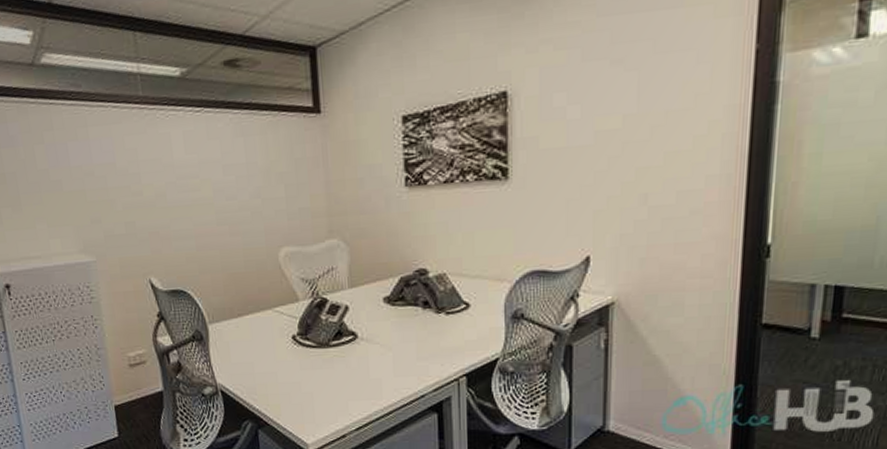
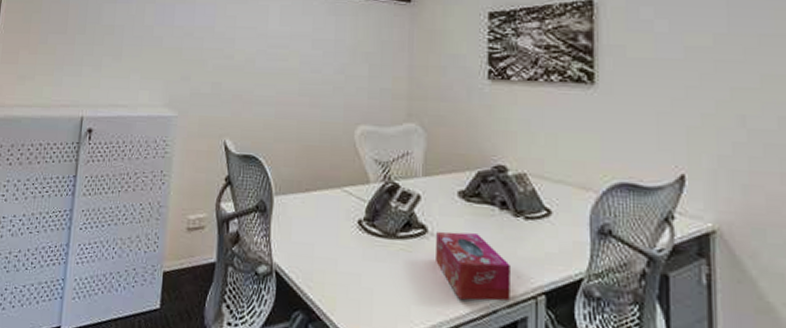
tissue box: none [366,333,436,390] -> present [436,231,510,302]

